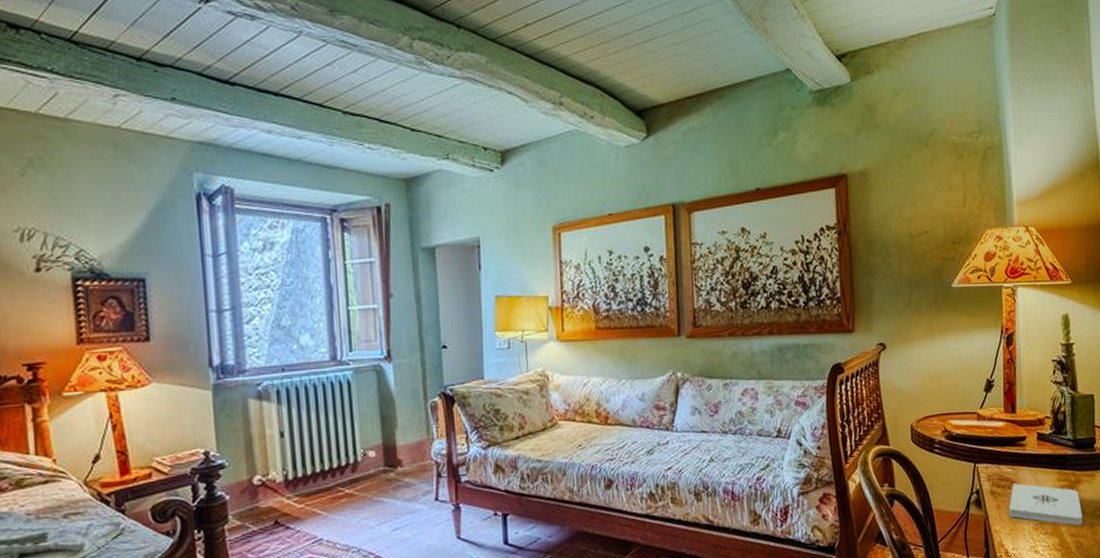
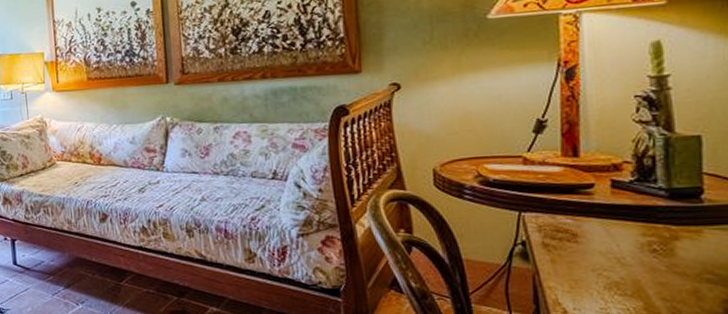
notepad: present [1009,483,1082,526] -> none [568,236,681,289]

